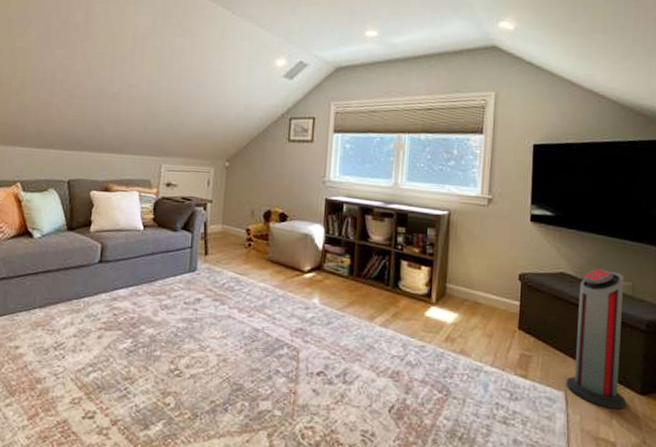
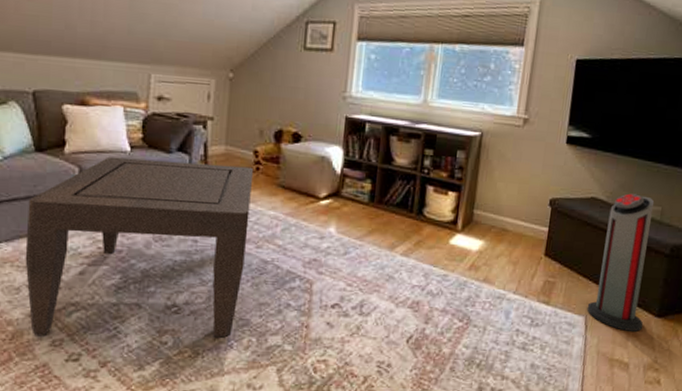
coffee table: none [53,234,247,401] -> present [25,156,254,338]

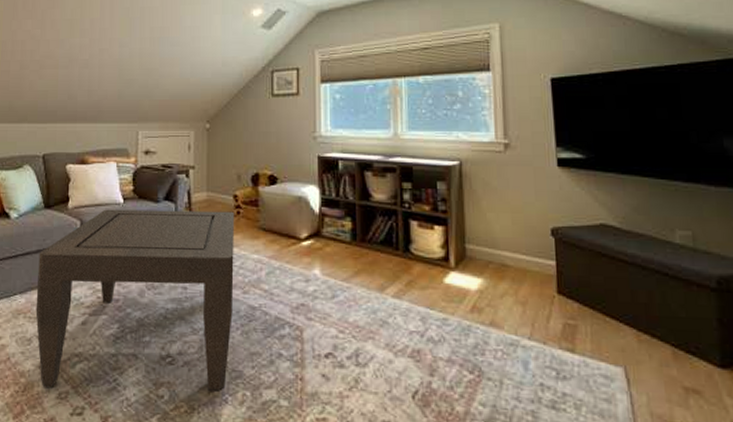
air purifier: present [587,193,655,332] -> none [623,217,705,387]

